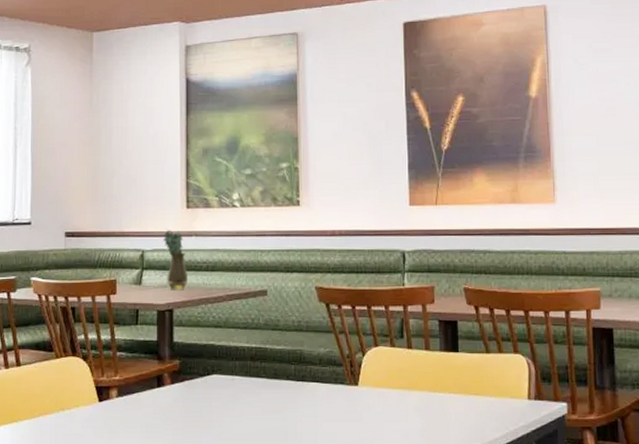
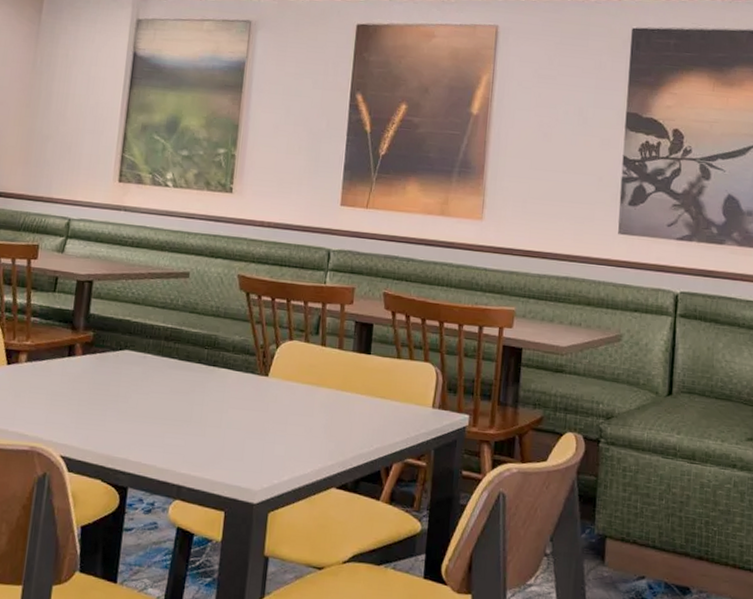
vase: present [163,229,188,290] -> none [90,200,113,263]

